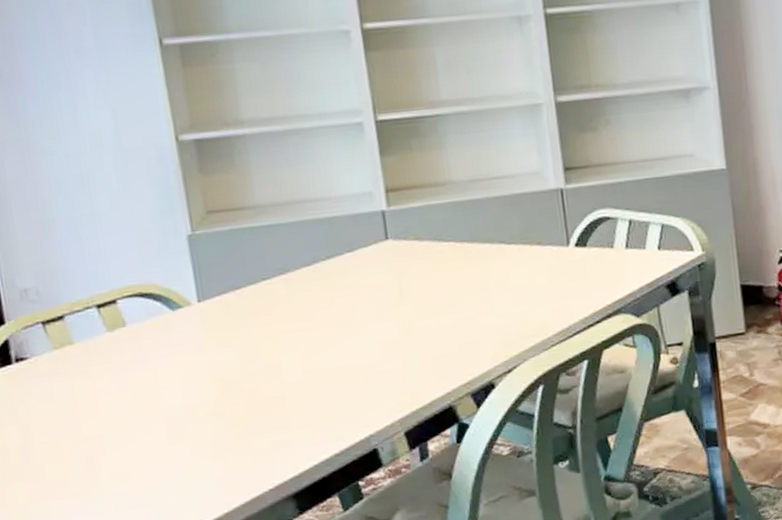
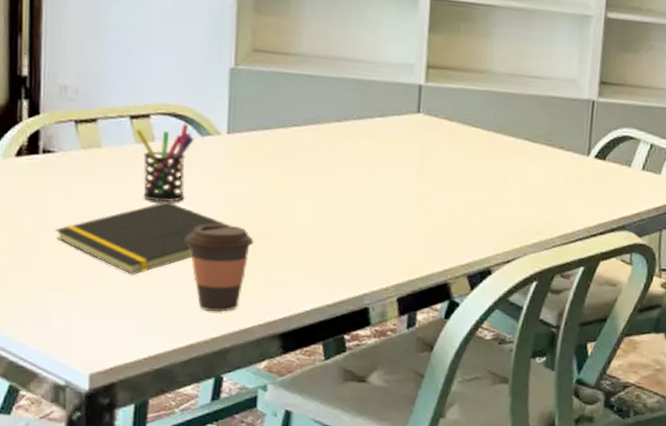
notepad: none [43,384,240,467] -> present [54,201,248,275]
pen holder: none [105,301,168,387] -> present [135,123,194,202]
coffee cup: none [177,394,247,487] -> present [185,224,254,313]

